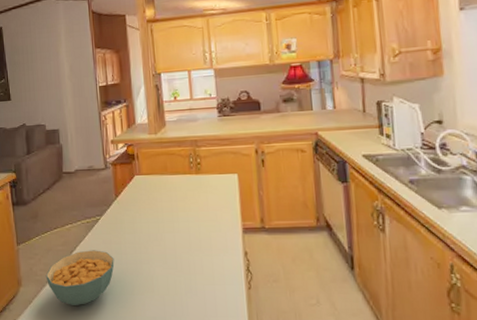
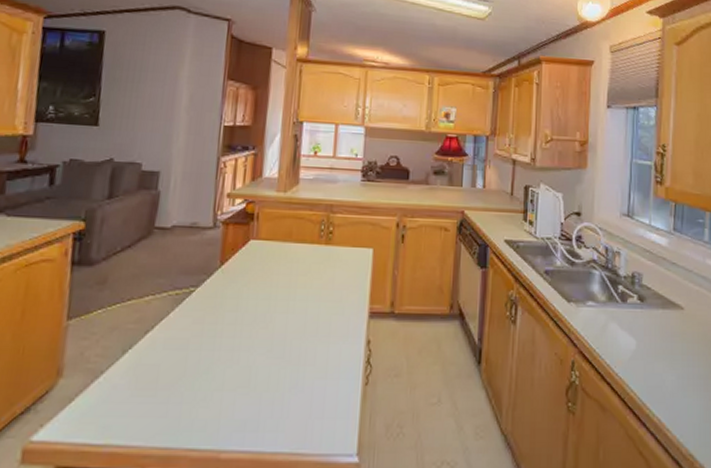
cereal bowl: present [45,250,115,305] -> none [101,330,204,404]

